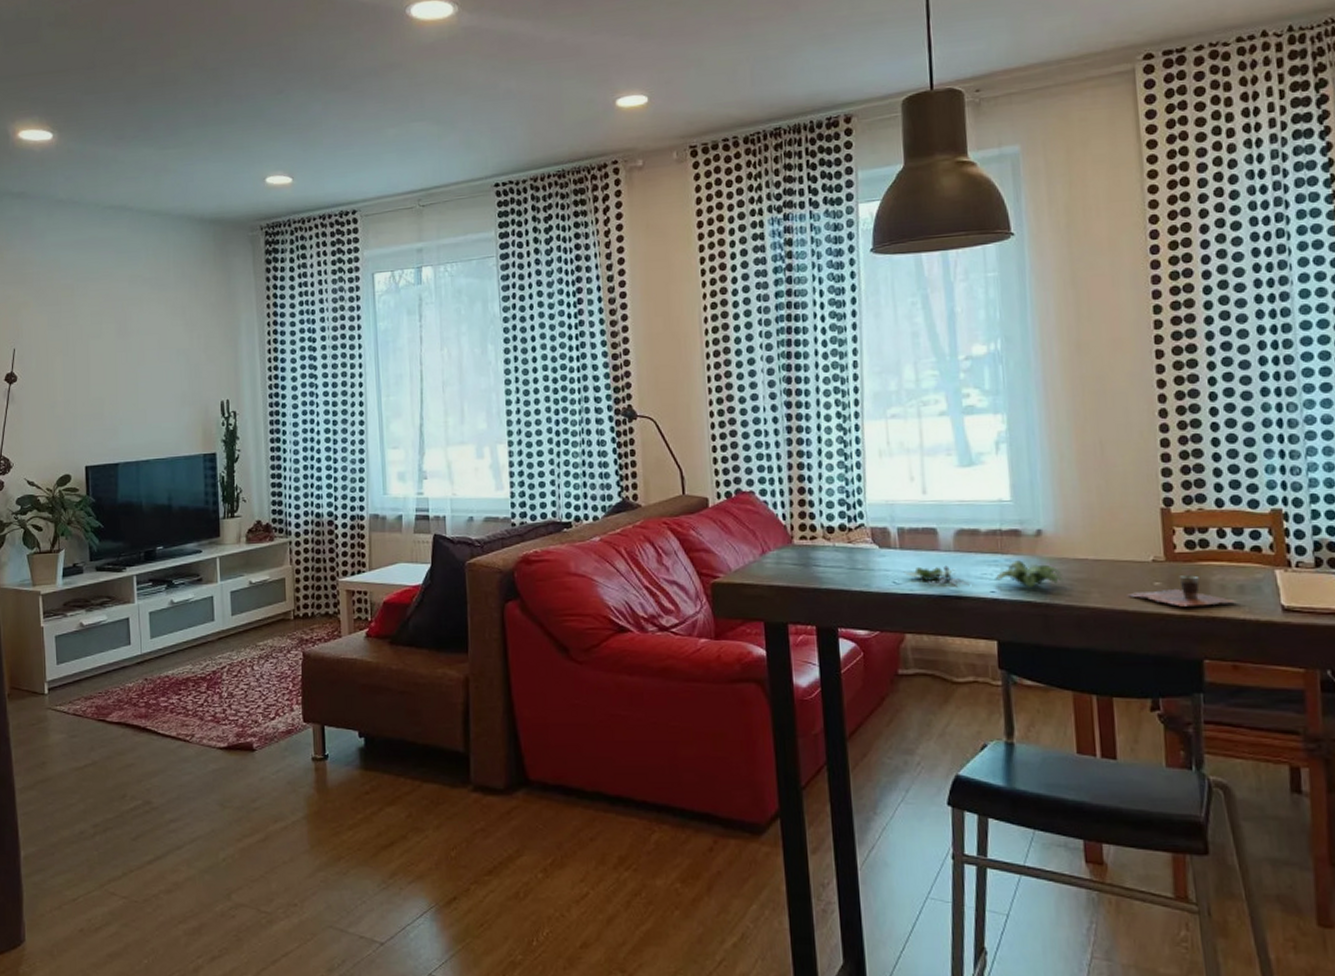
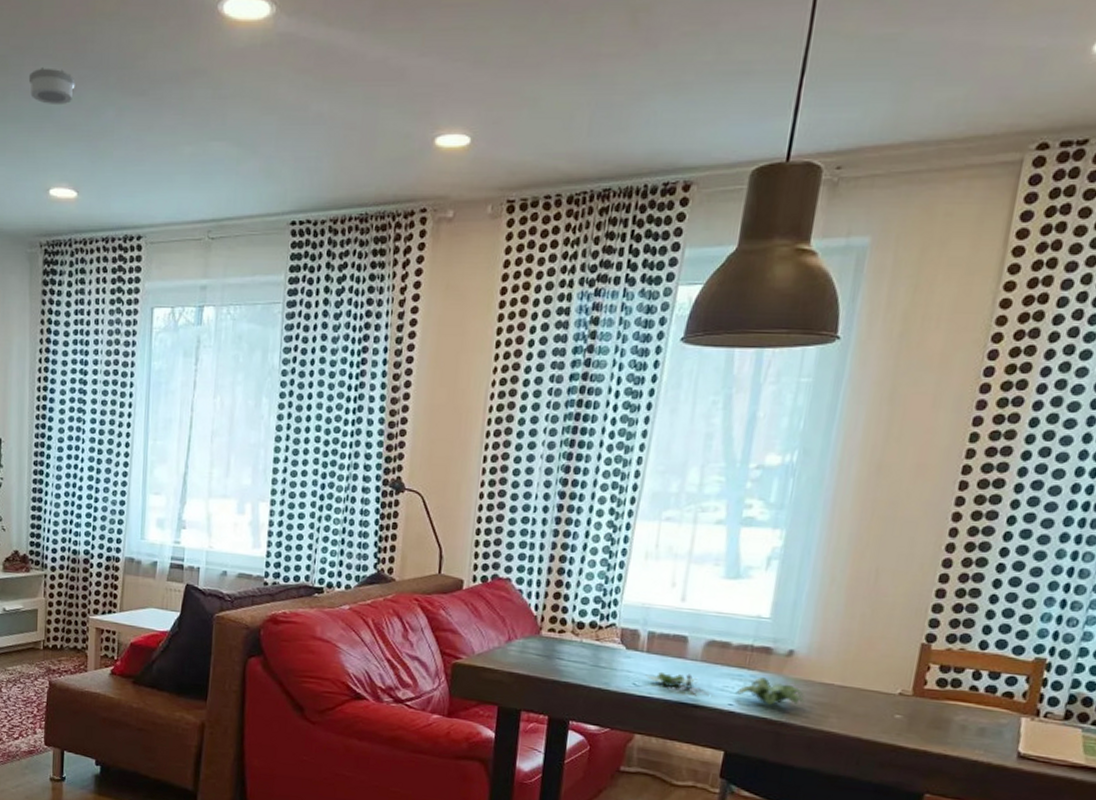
smoke detector: none [239,75,283,106] -> present [28,68,76,106]
cup: present [1127,575,1238,607] -> none [865,711,975,744]

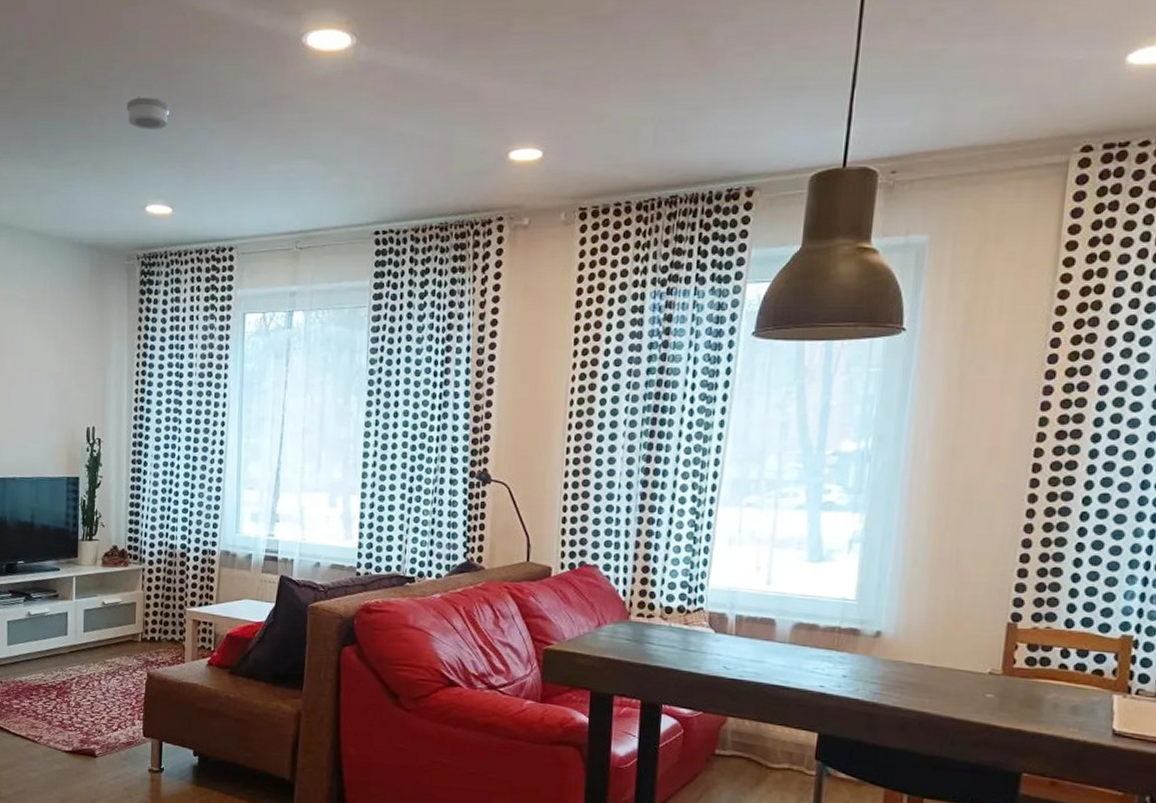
flower: present [645,671,805,705] -> none [735,654,895,686]

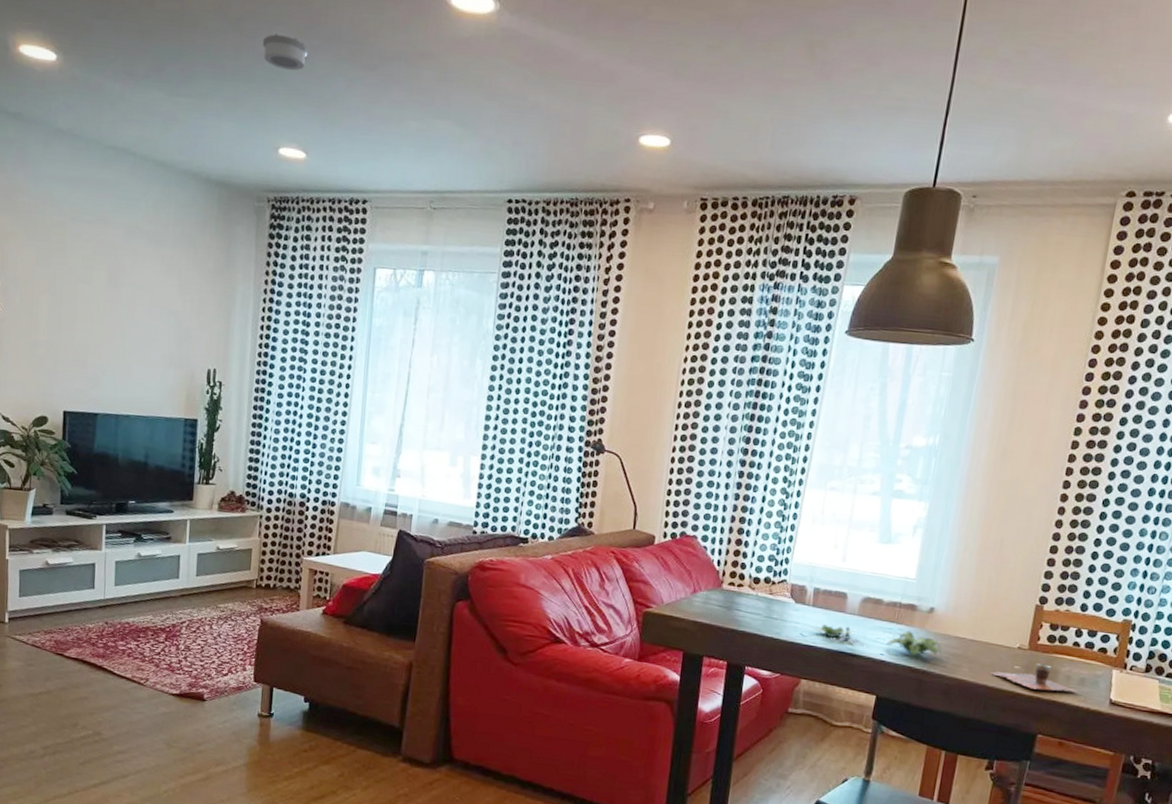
flower: none [735,654,895,686] -> present [811,623,943,655]
cup: none [957,690,1069,723] -> present [990,663,1077,692]

